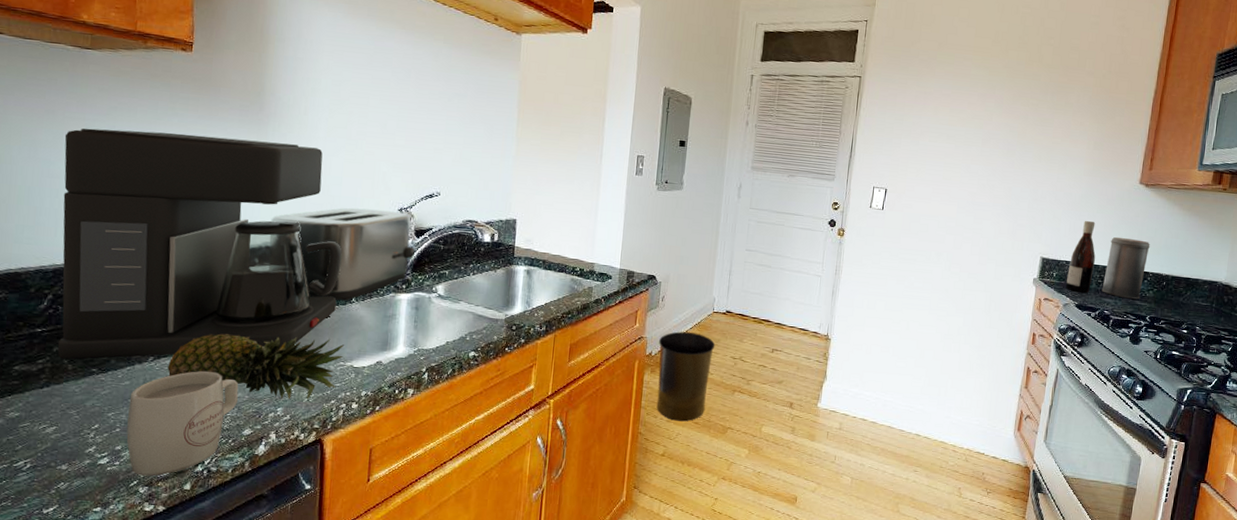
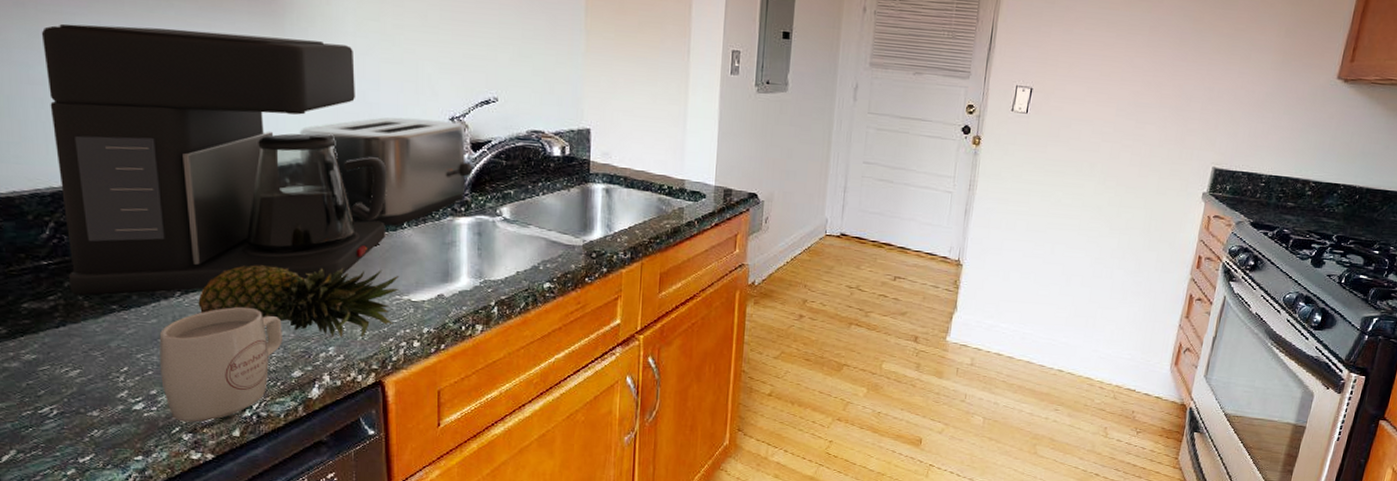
waste bin: present [656,331,715,422] -> none [761,257,828,358]
bottle: present [1066,220,1096,294] -> none [1240,123,1281,210]
canister: present [1101,236,1150,300] -> none [1282,142,1344,216]

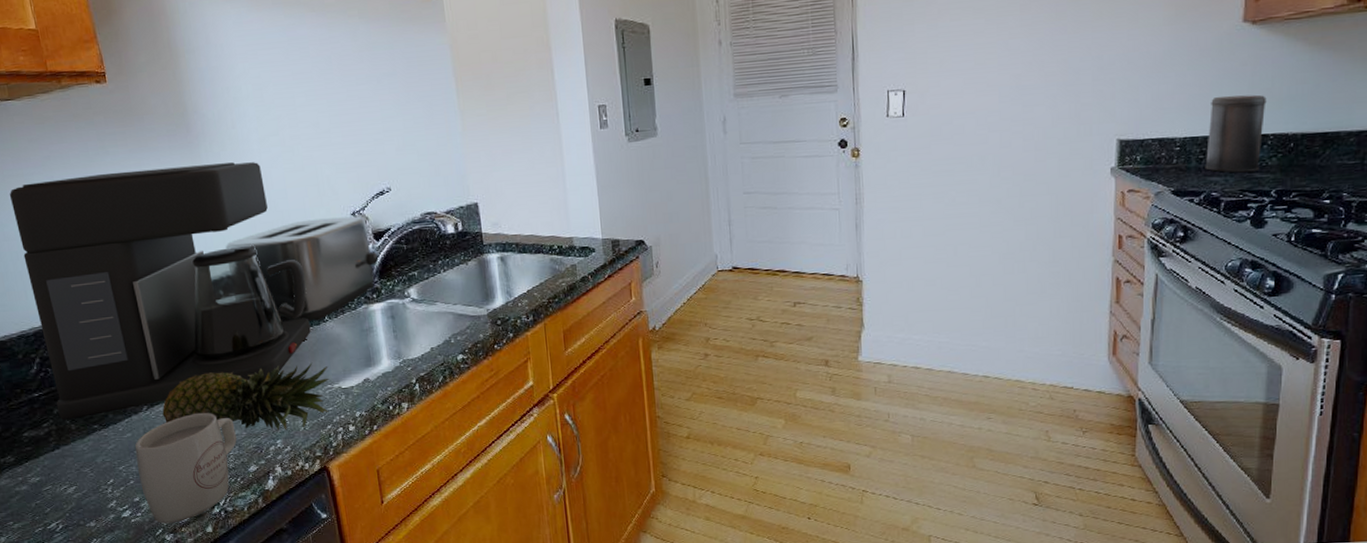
canister: none [1282,142,1344,216] -> present [1205,94,1267,173]

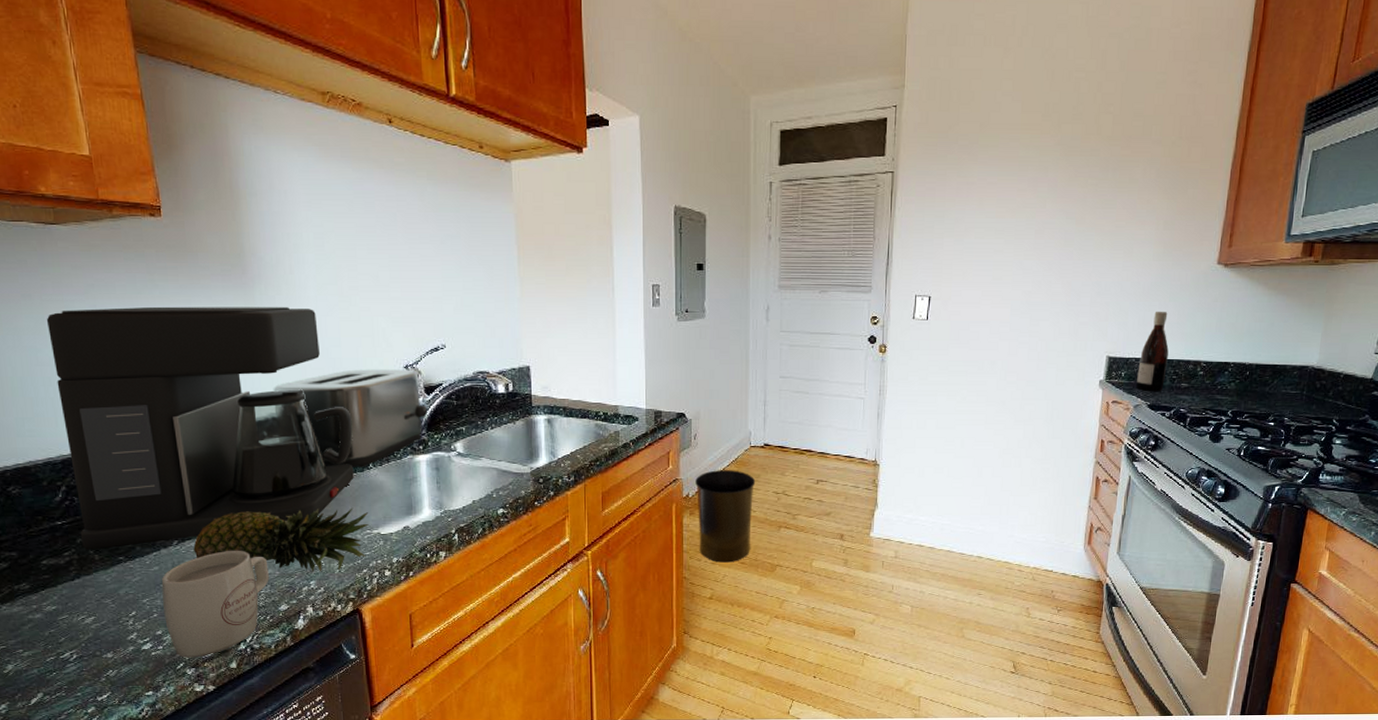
waste bin: none [661,297,727,398] -> present [695,470,756,563]
bottle: none [1156,82,1191,176] -> present [1136,311,1169,392]
canister: present [1205,94,1267,173] -> none [1176,326,1231,394]

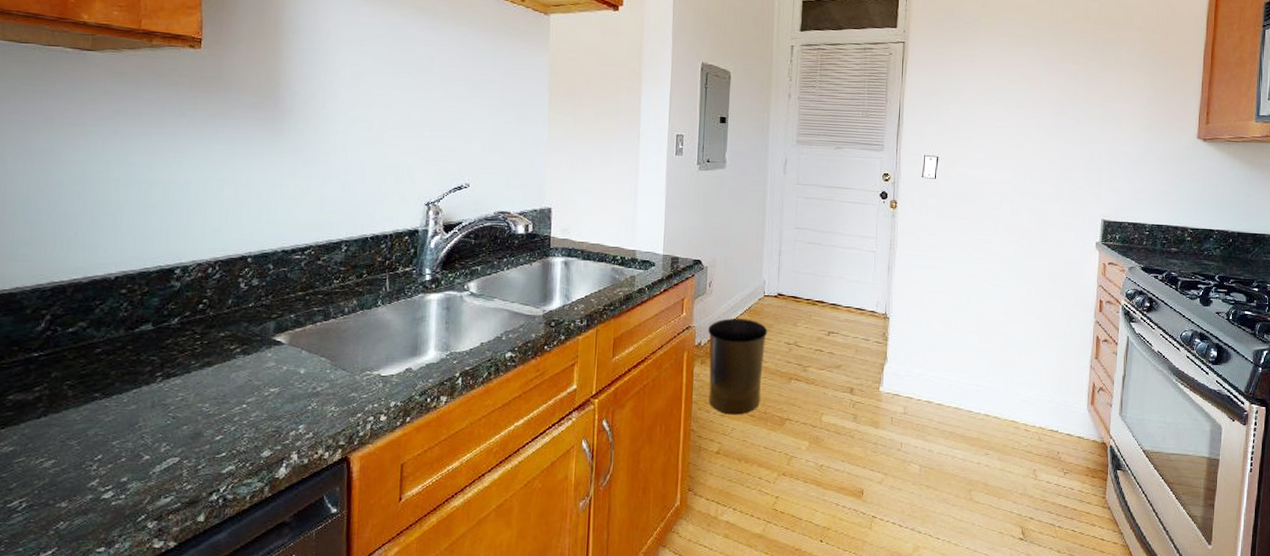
coffee maker: present [46,306,354,550] -> none [56,134,366,385]
mug: present [161,550,269,658] -> none [133,389,256,509]
fruit: present [193,508,370,572] -> none [178,347,371,415]
toaster: present [273,369,428,467] -> none [288,204,445,305]
bottle: present [1136,311,1169,392] -> none [1130,179,1158,256]

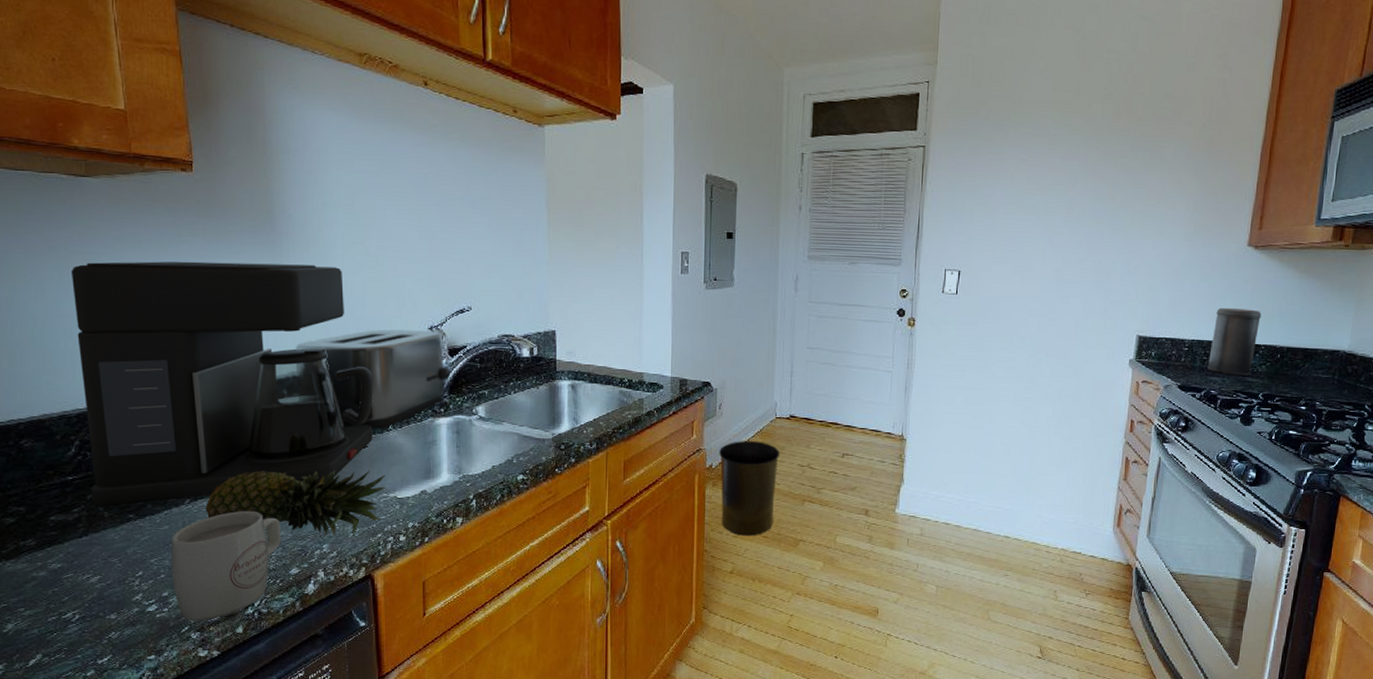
coffee maker: none [56,134,366,385] -> present [70,261,374,507]
mug: none [133,389,256,509] -> present [171,510,281,621]
fruit: none [178,347,371,415] -> present [206,470,386,535]
toaster: none [288,204,445,305] -> present [295,329,451,429]
canister: none [1167,194,1213,259] -> present [1207,307,1262,376]

